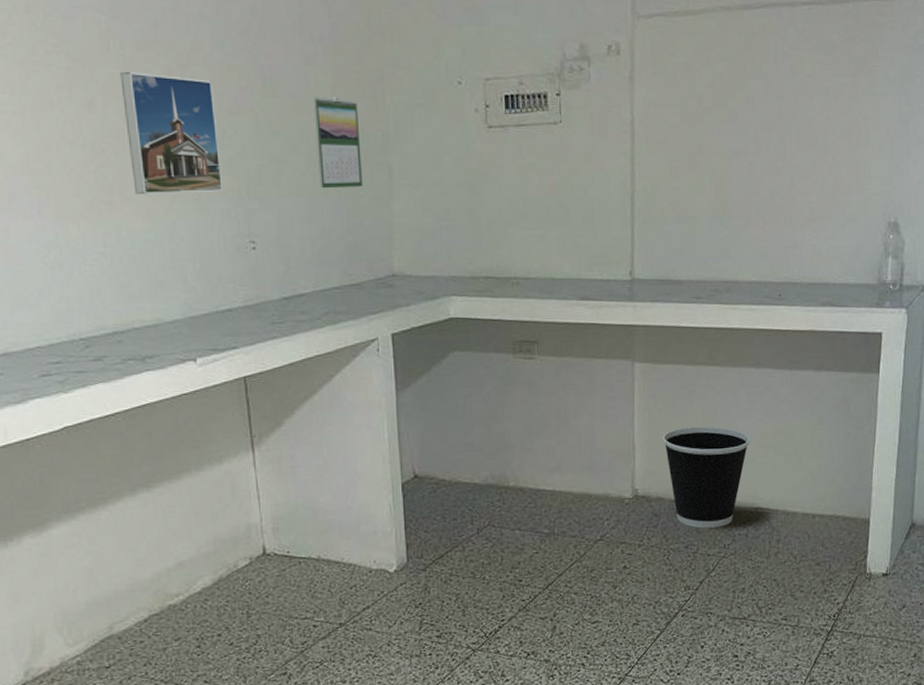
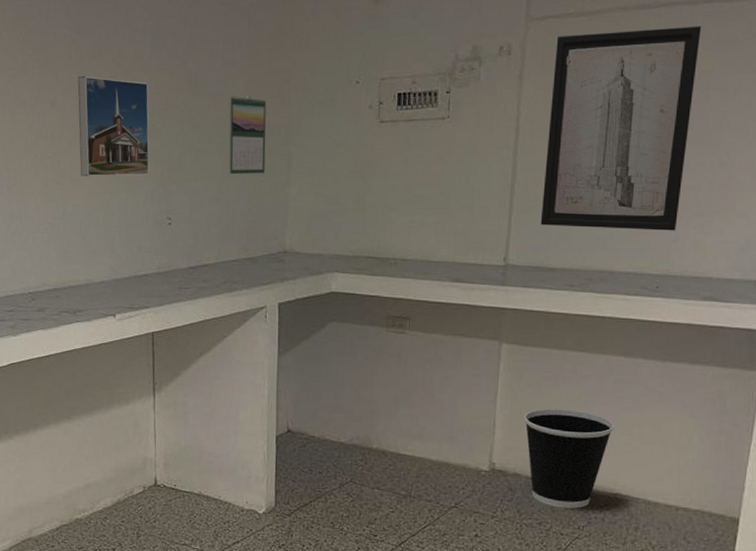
wall art: none [663,28,802,238] -> present [540,26,702,231]

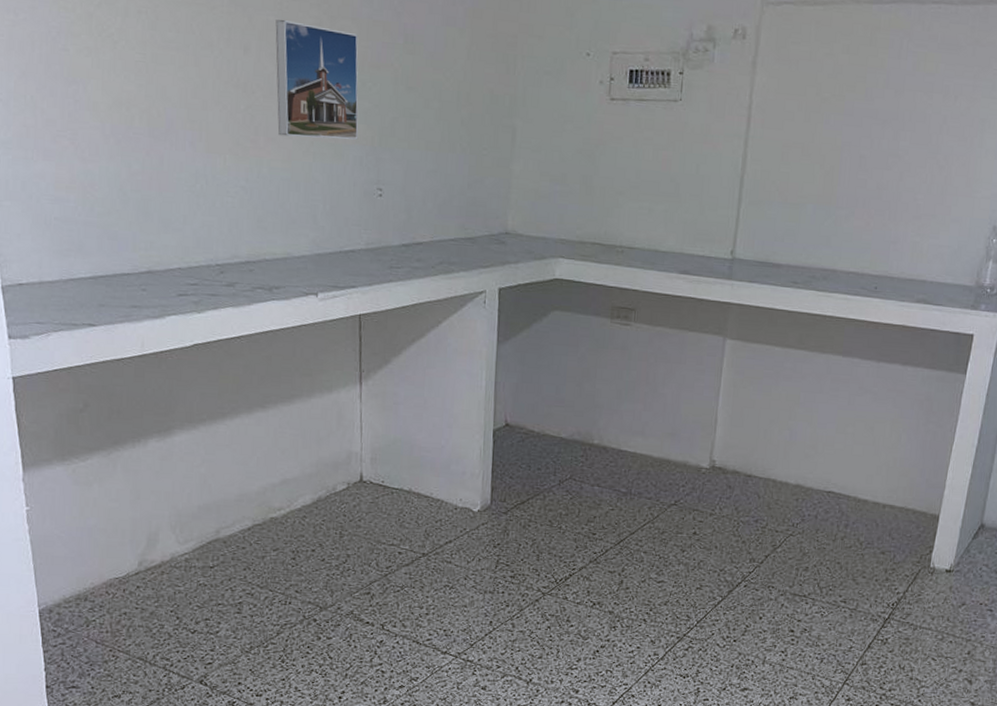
calendar: present [228,95,266,175] -> none [447,56,490,147]
wastebasket: present [523,408,615,509] -> none [744,406,830,506]
wall art: present [540,26,702,231] -> none [768,23,928,232]

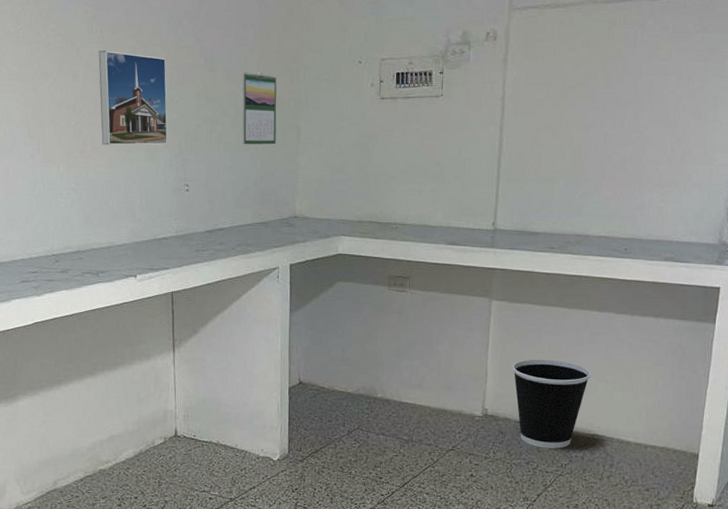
calendar: none [447,56,490,147] -> present [242,71,277,145]
wastebasket: none [744,406,830,506] -> present [512,359,591,449]

